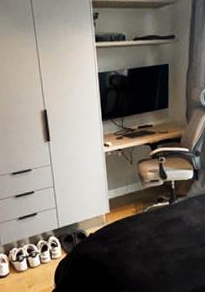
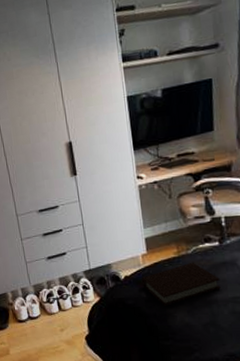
book: none [104,219,169,259] -> present [141,262,221,306]

